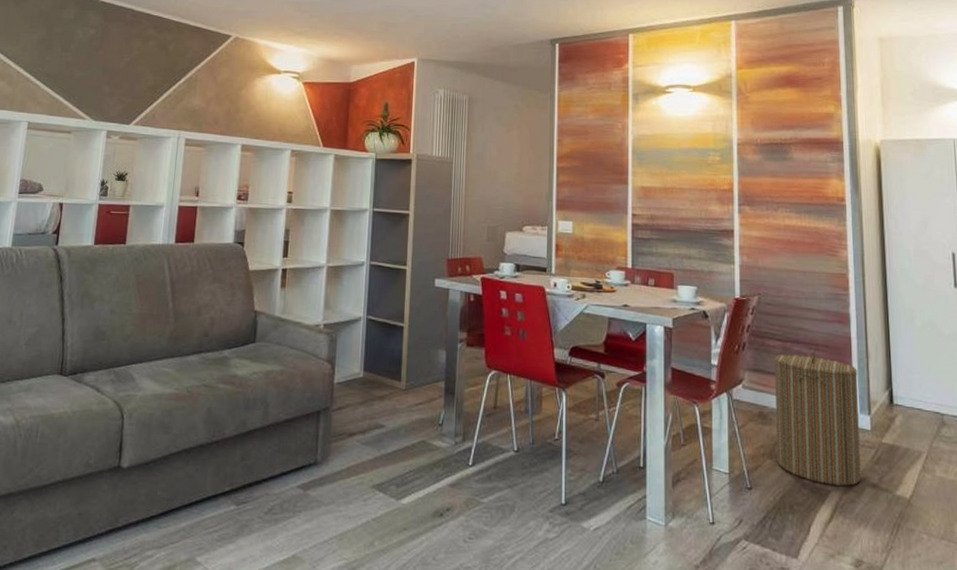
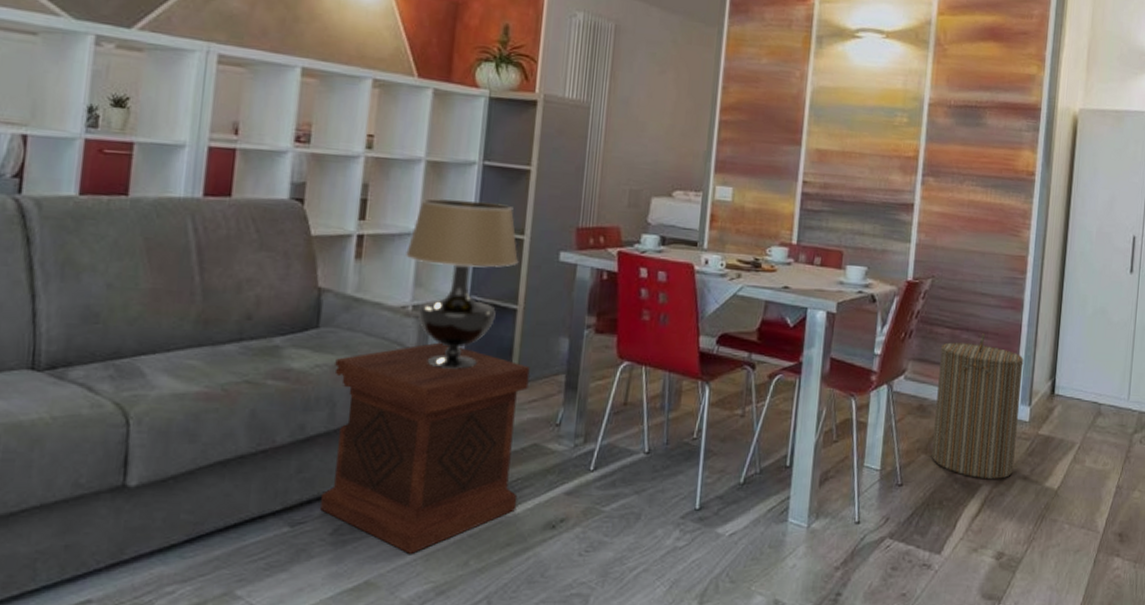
side table: none [258,354,416,533] -> present [320,342,530,554]
table lamp: none [318,238,403,377] -> present [406,198,519,369]

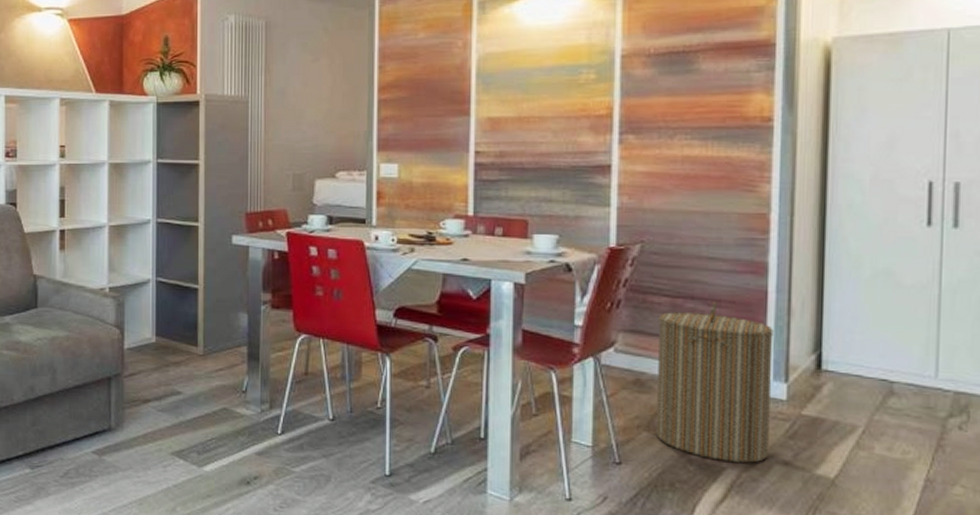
side table: present [320,342,530,554] -> none [52,318,214,498]
table lamp: present [406,198,519,369] -> none [100,194,196,342]

